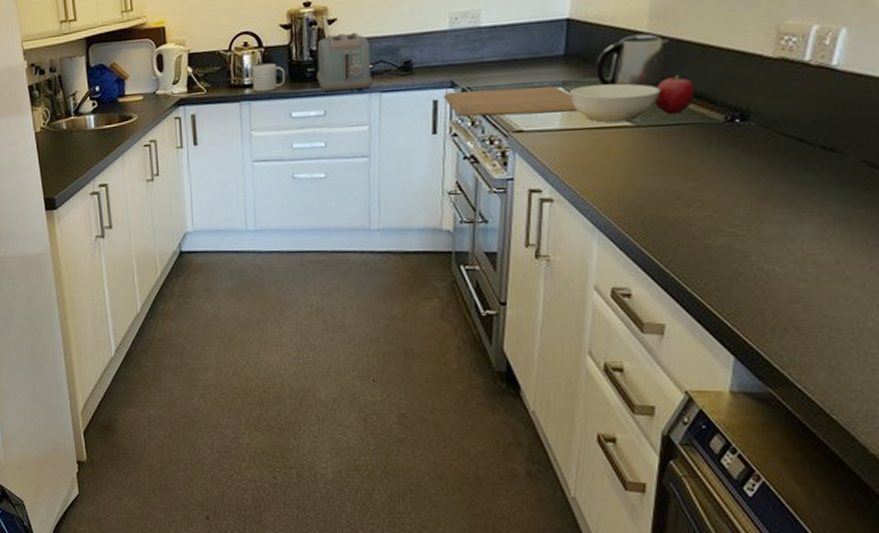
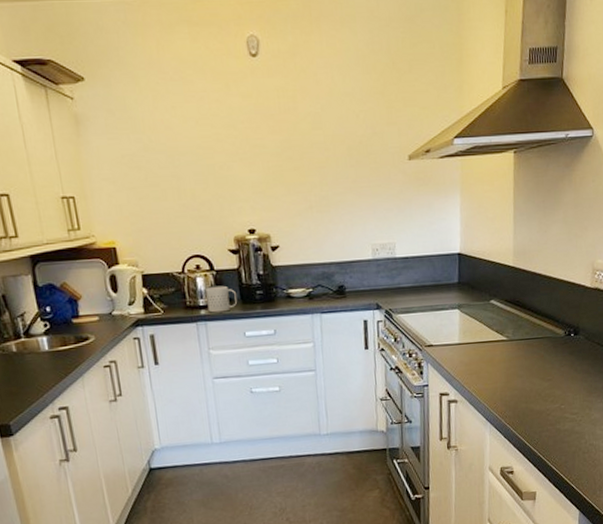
toaster: present [316,32,373,92] -> none [264,259,314,313]
chopping board: present [444,86,578,117] -> none [372,308,470,335]
bowl: present [569,83,661,123] -> none [463,306,524,338]
kettle: present [596,33,669,89] -> none [480,267,527,311]
fruit: present [654,75,694,114] -> none [520,300,545,331]

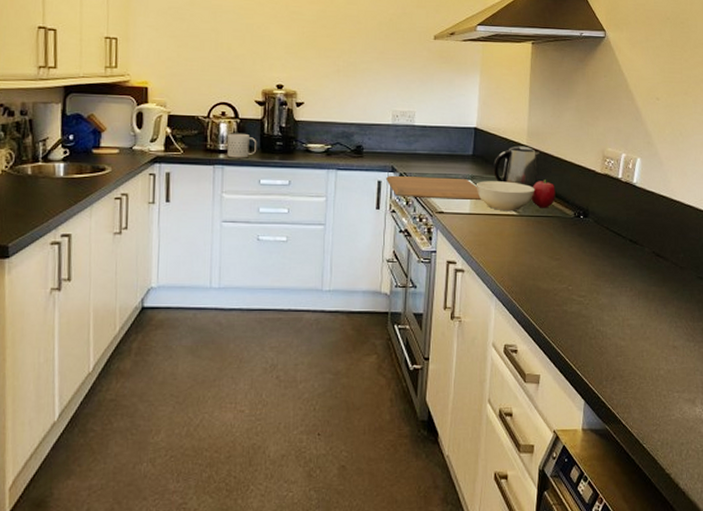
chopping board: none [372,308,470,335] -> present [386,175,482,200]
bowl: none [463,306,524,338] -> present [476,181,536,212]
kettle: none [480,267,527,311] -> present [493,145,540,188]
fruit: none [520,300,545,331] -> present [531,180,556,208]

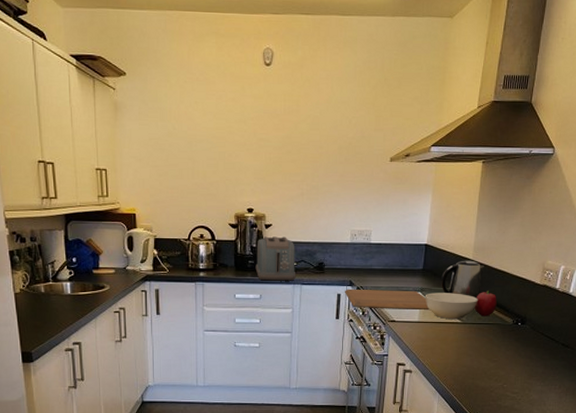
mug: present [227,133,257,158] -> none [206,253,232,276]
toaster: none [284,115,331,166] -> present [255,236,296,281]

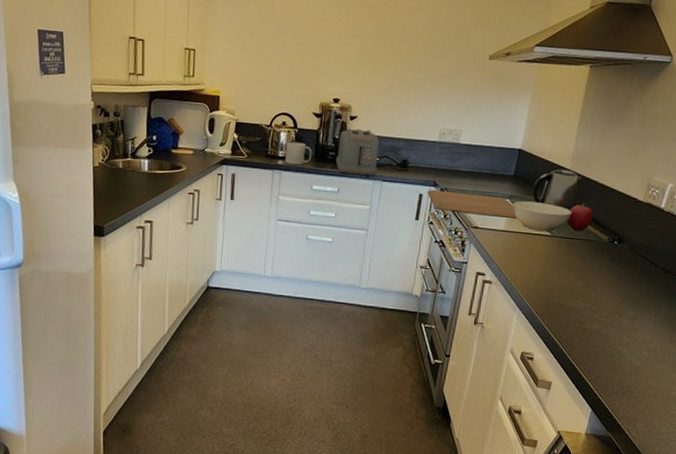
mug: none [206,253,232,276] -> present [285,141,312,165]

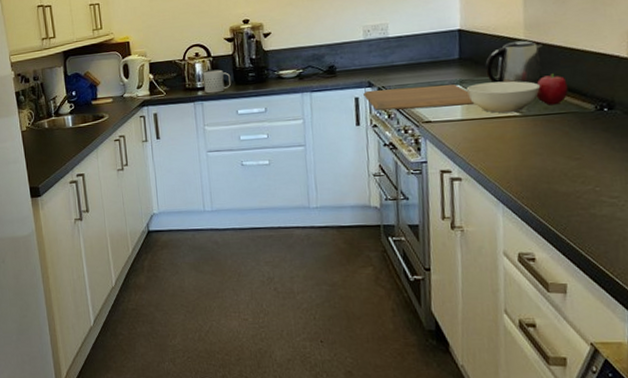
toaster: present [335,128,380,177] -> none [256,43,304,93]

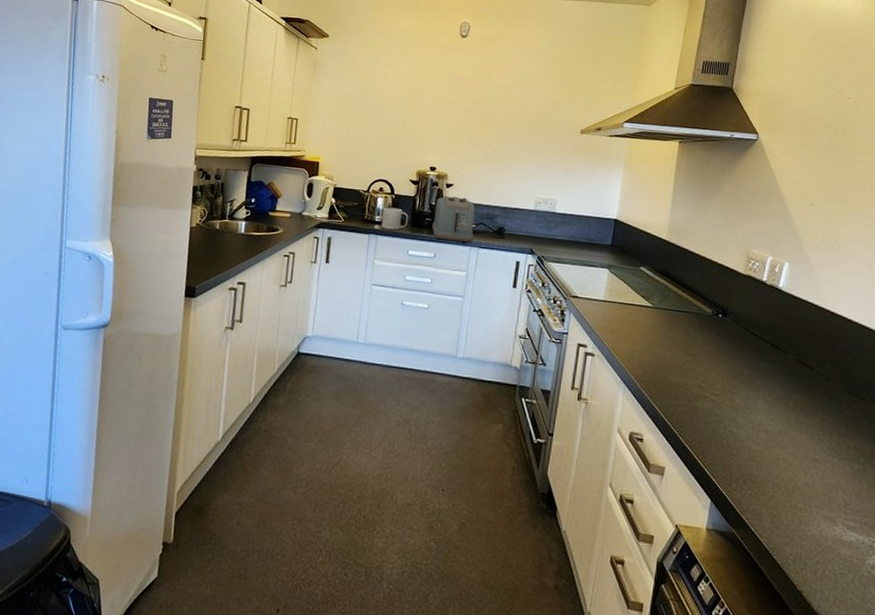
toaster: none [256,43,304,93] -> present [432,195,476,243]
chopping board: present [363,84,475,111] -> none [524,257,617,289]
bowl: present [466,81,541,114] -> none [612,270,673,303]
kettle: present [485,40,543,85] -> none [631,239,680,282]
fruit: present [536,74,568,106] -> none [668,275,694,304]

